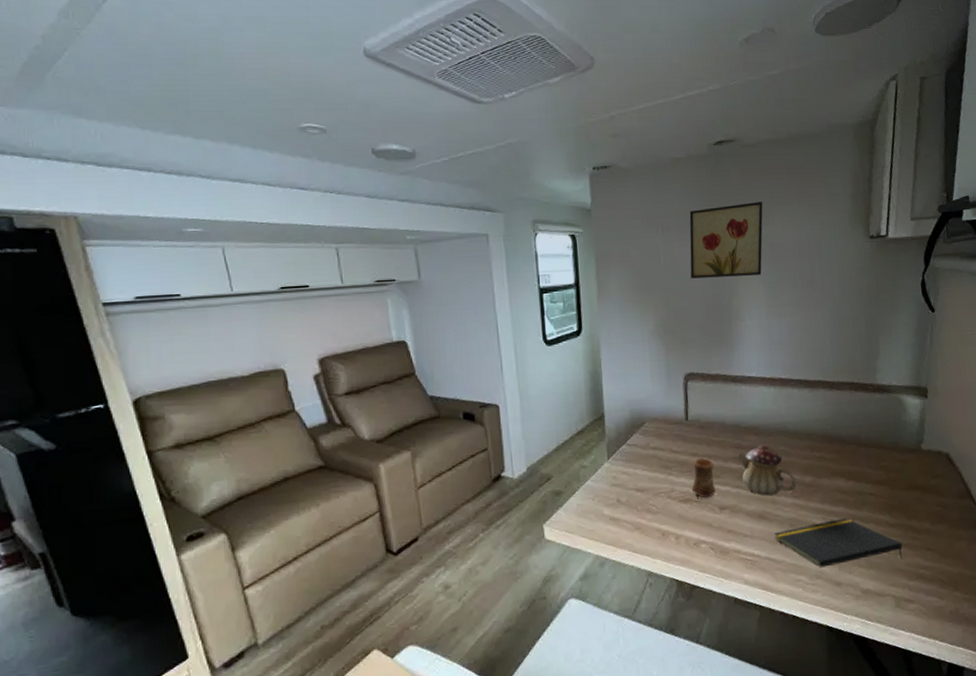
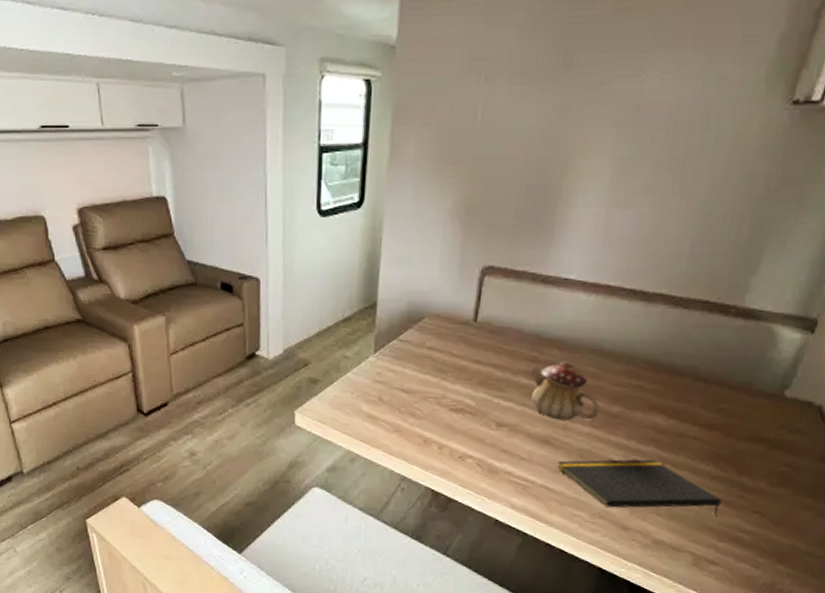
wall art: present [689,202,763,279] -> none [513,42,637,147]
cup: present [691,458,716,499] -> none [466,367,500,412]

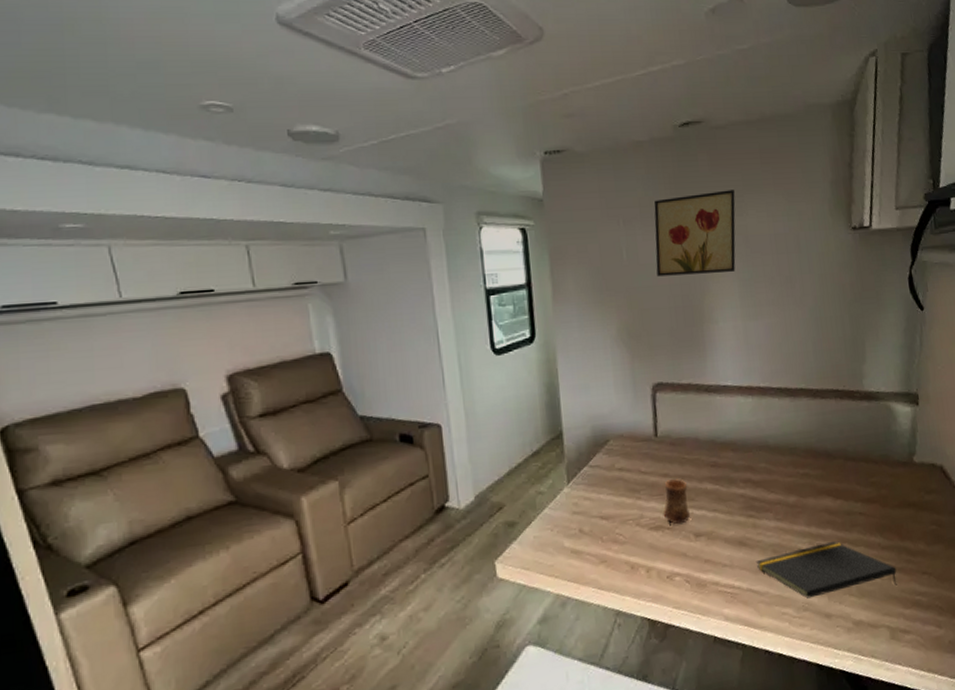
cup: none [466,367,500,412] -> present [663,479,690,525]
wall art: none [513,42,637,147] -> present [653,190,736,277]
teapot: present [530,362,600,421] -> none [713,462,780,520]

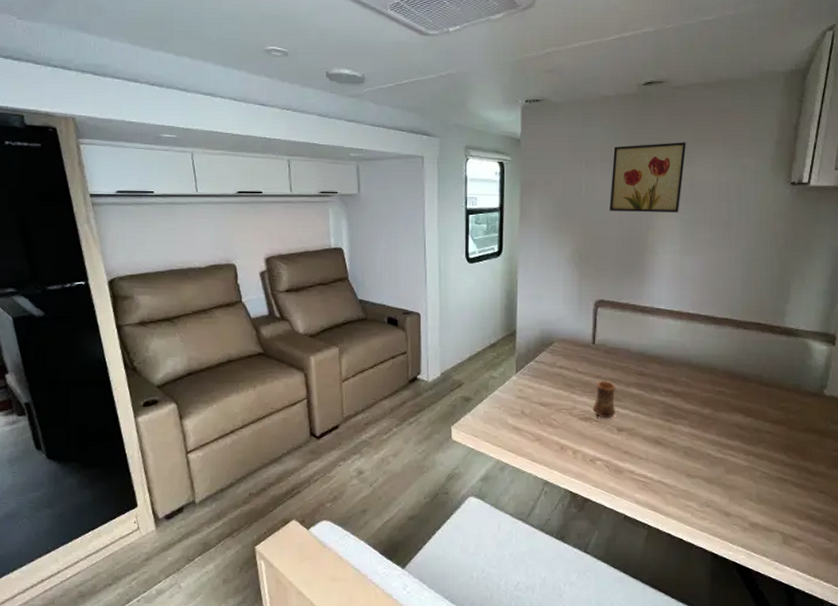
notepad: present [755,542,897,599] -> none [668,453,796,498]

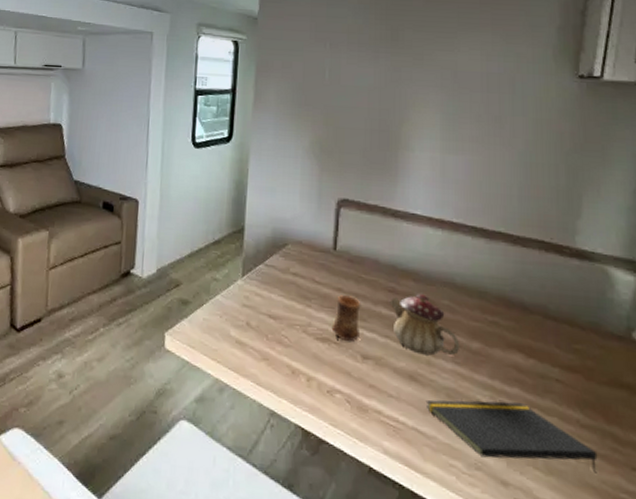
wall art: present [610,142,686,212] -> none [357,25,448,104]
teapot: none [639,374,695,423] -> present [389,294,461,356]
notepad: none [668,453,796,498] -> present [425,399,598,473]

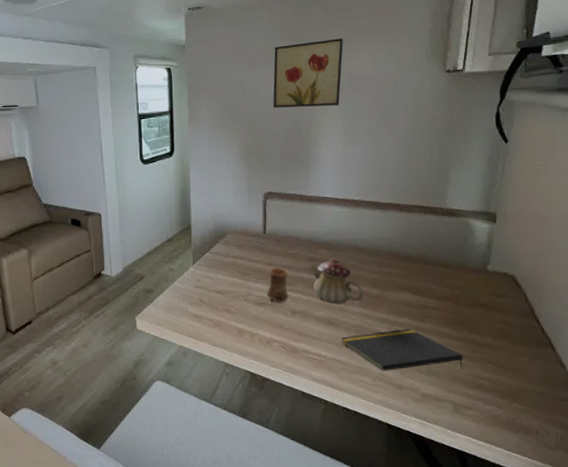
wall art: none [357,25,448,104] -> present [273,38,343,108]

